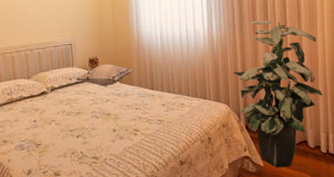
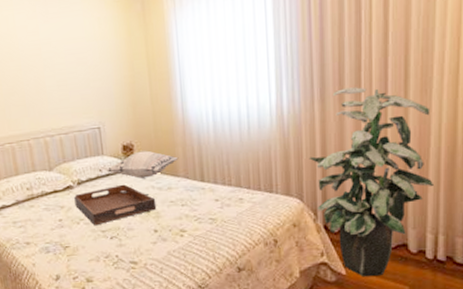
serving tray: none [48,91,116,126] -> present [74,184,157,226]

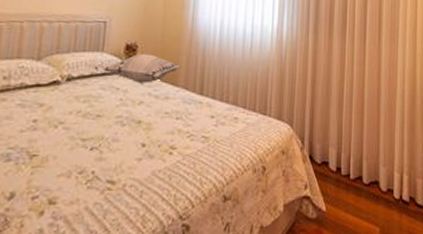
serving tray: present [74,184,157,226] -> none [57,87,150,132]
indoor plant: present [309,87,435,276] -> none [301,25,400,214]

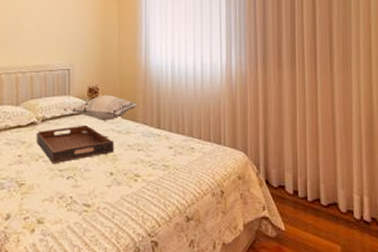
serving tray: none [57,87,150,132] -> present [36,125,115,164]

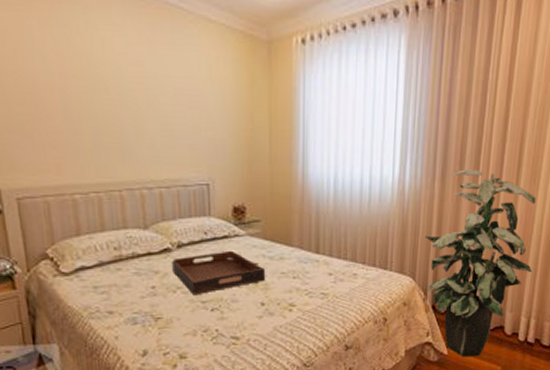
decorative pillow: present [71,95,139,121] -> none [212,215,295,245]
indoor plant: none [253,57,358,233] -> present [424,169,537,356]

